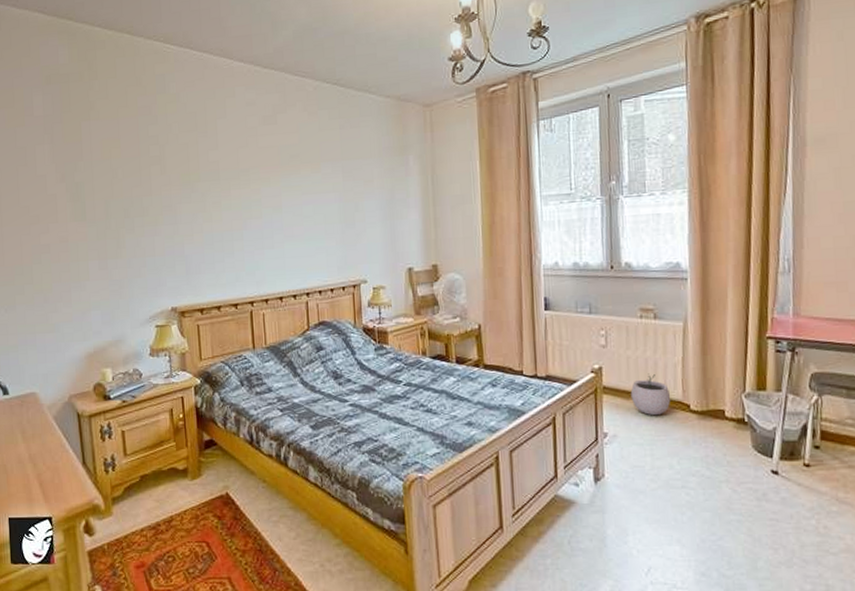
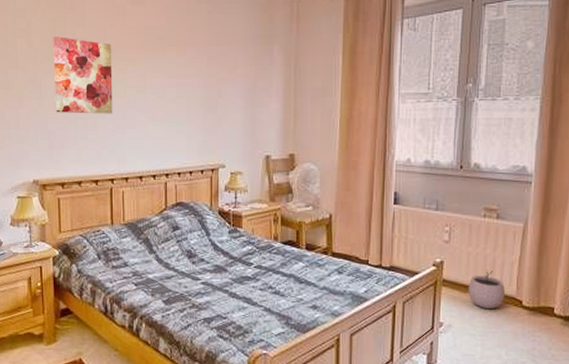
wall art: none [186,161,250,238] -> present [53,37,113,114]

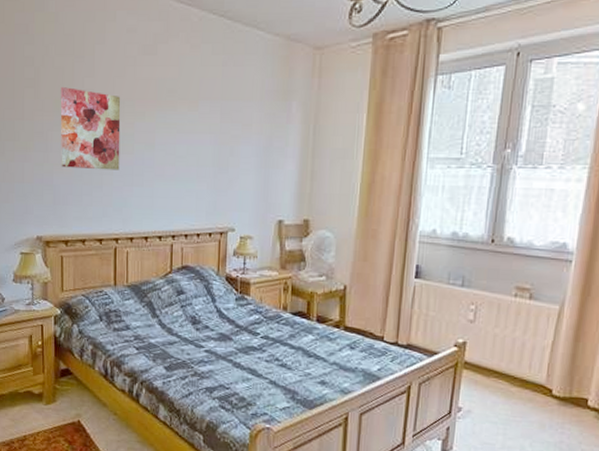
plant pot: present [468,269,506,310] -> none [491,353,534,397]

